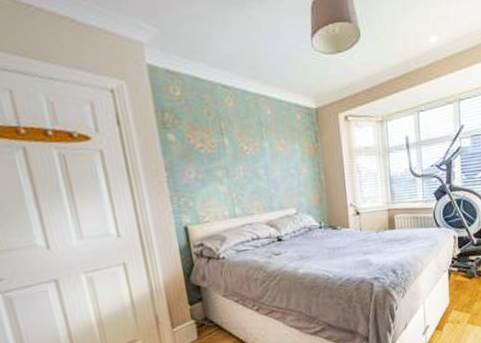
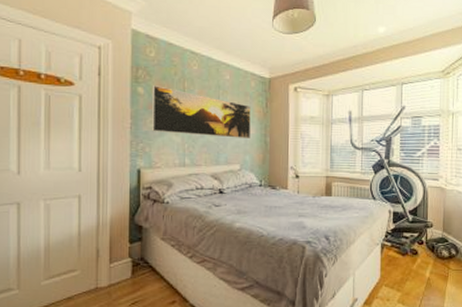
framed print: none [183,130,303,184] -> present [151,85,251,138]

